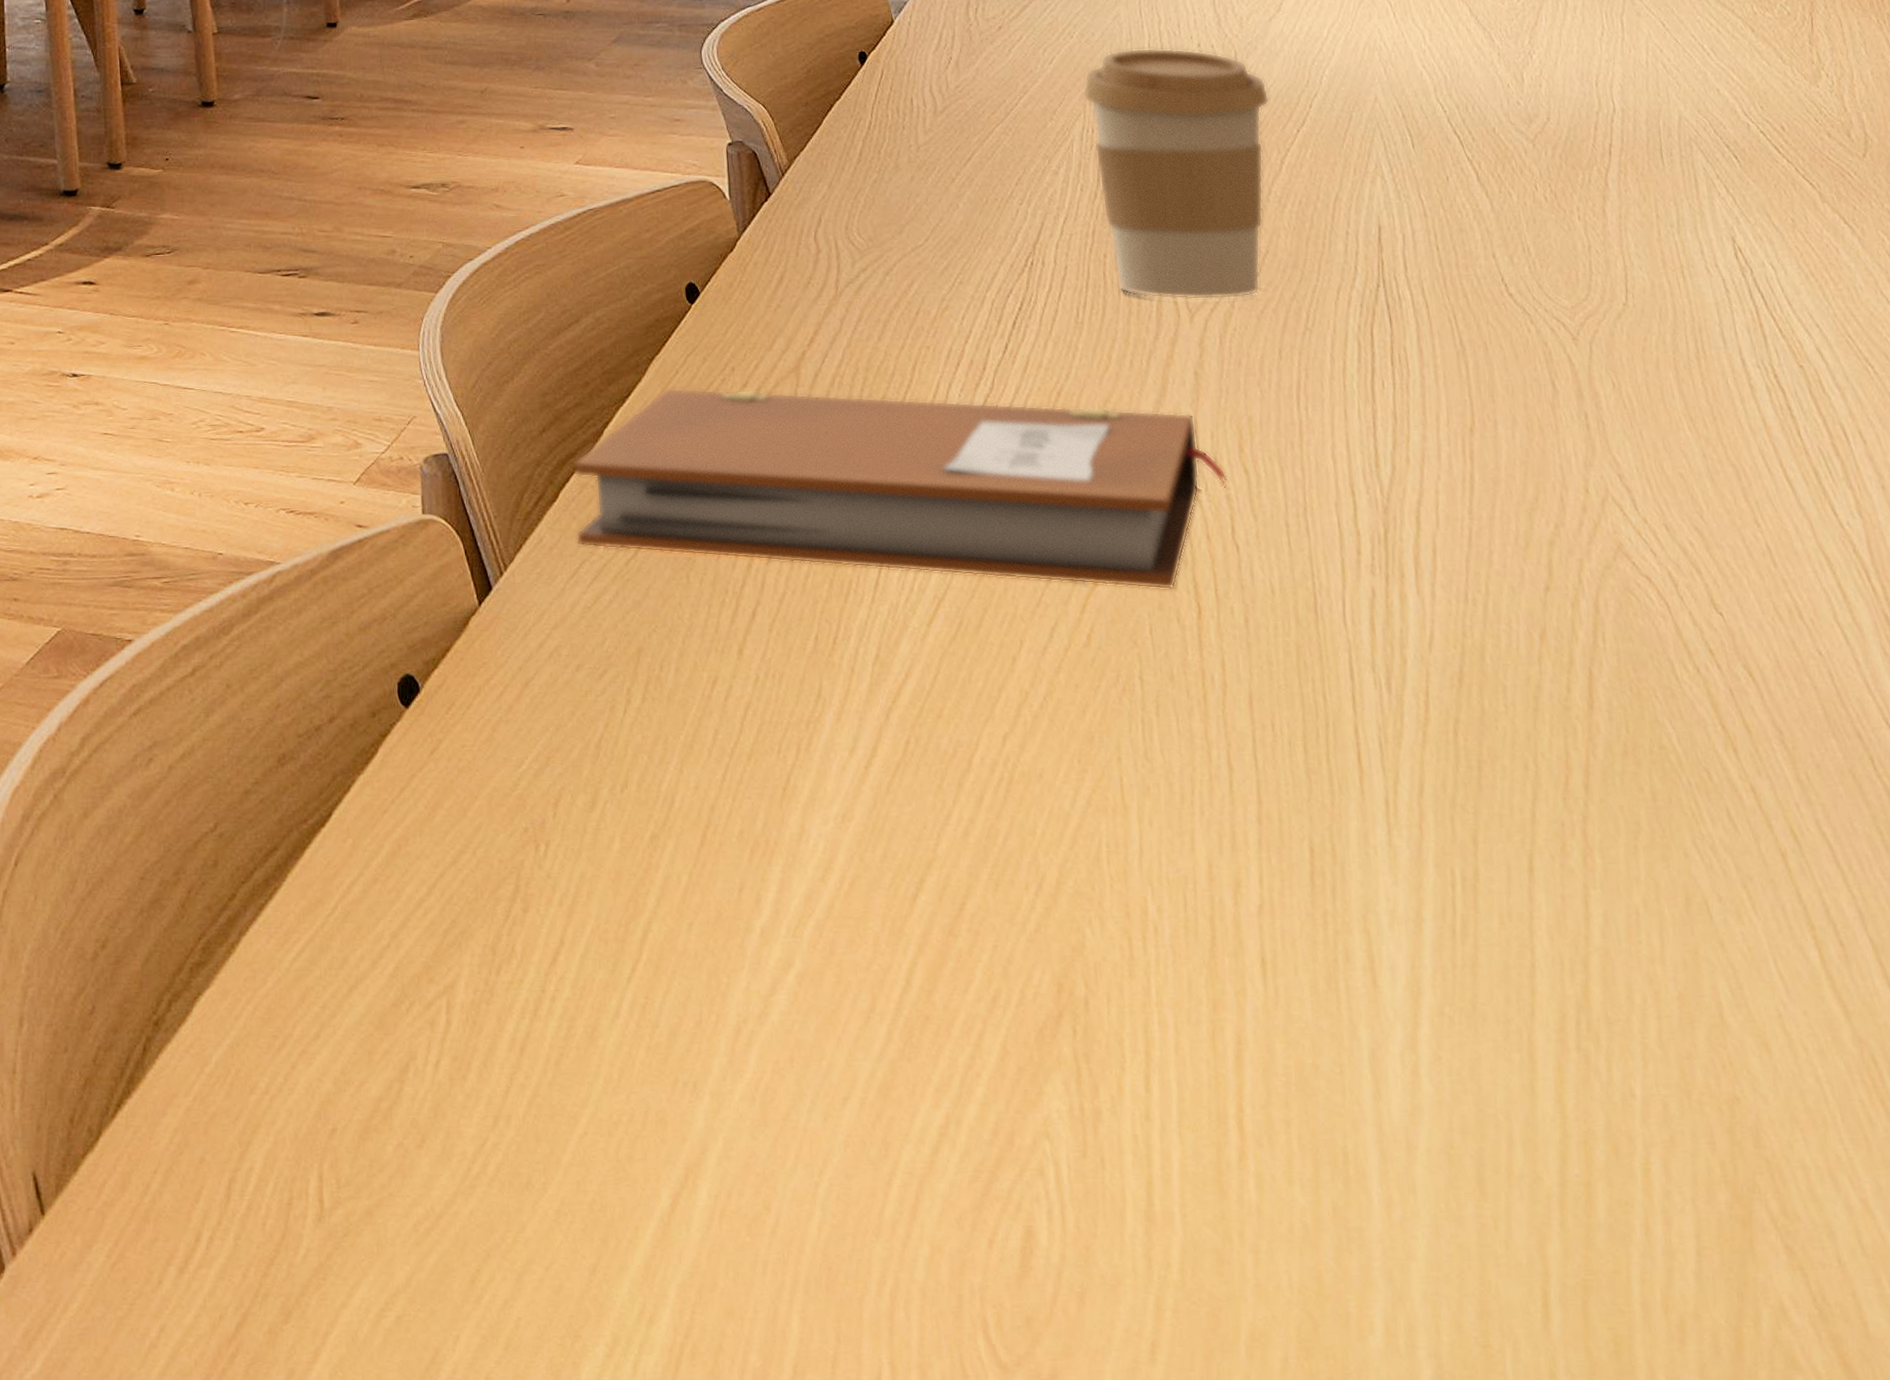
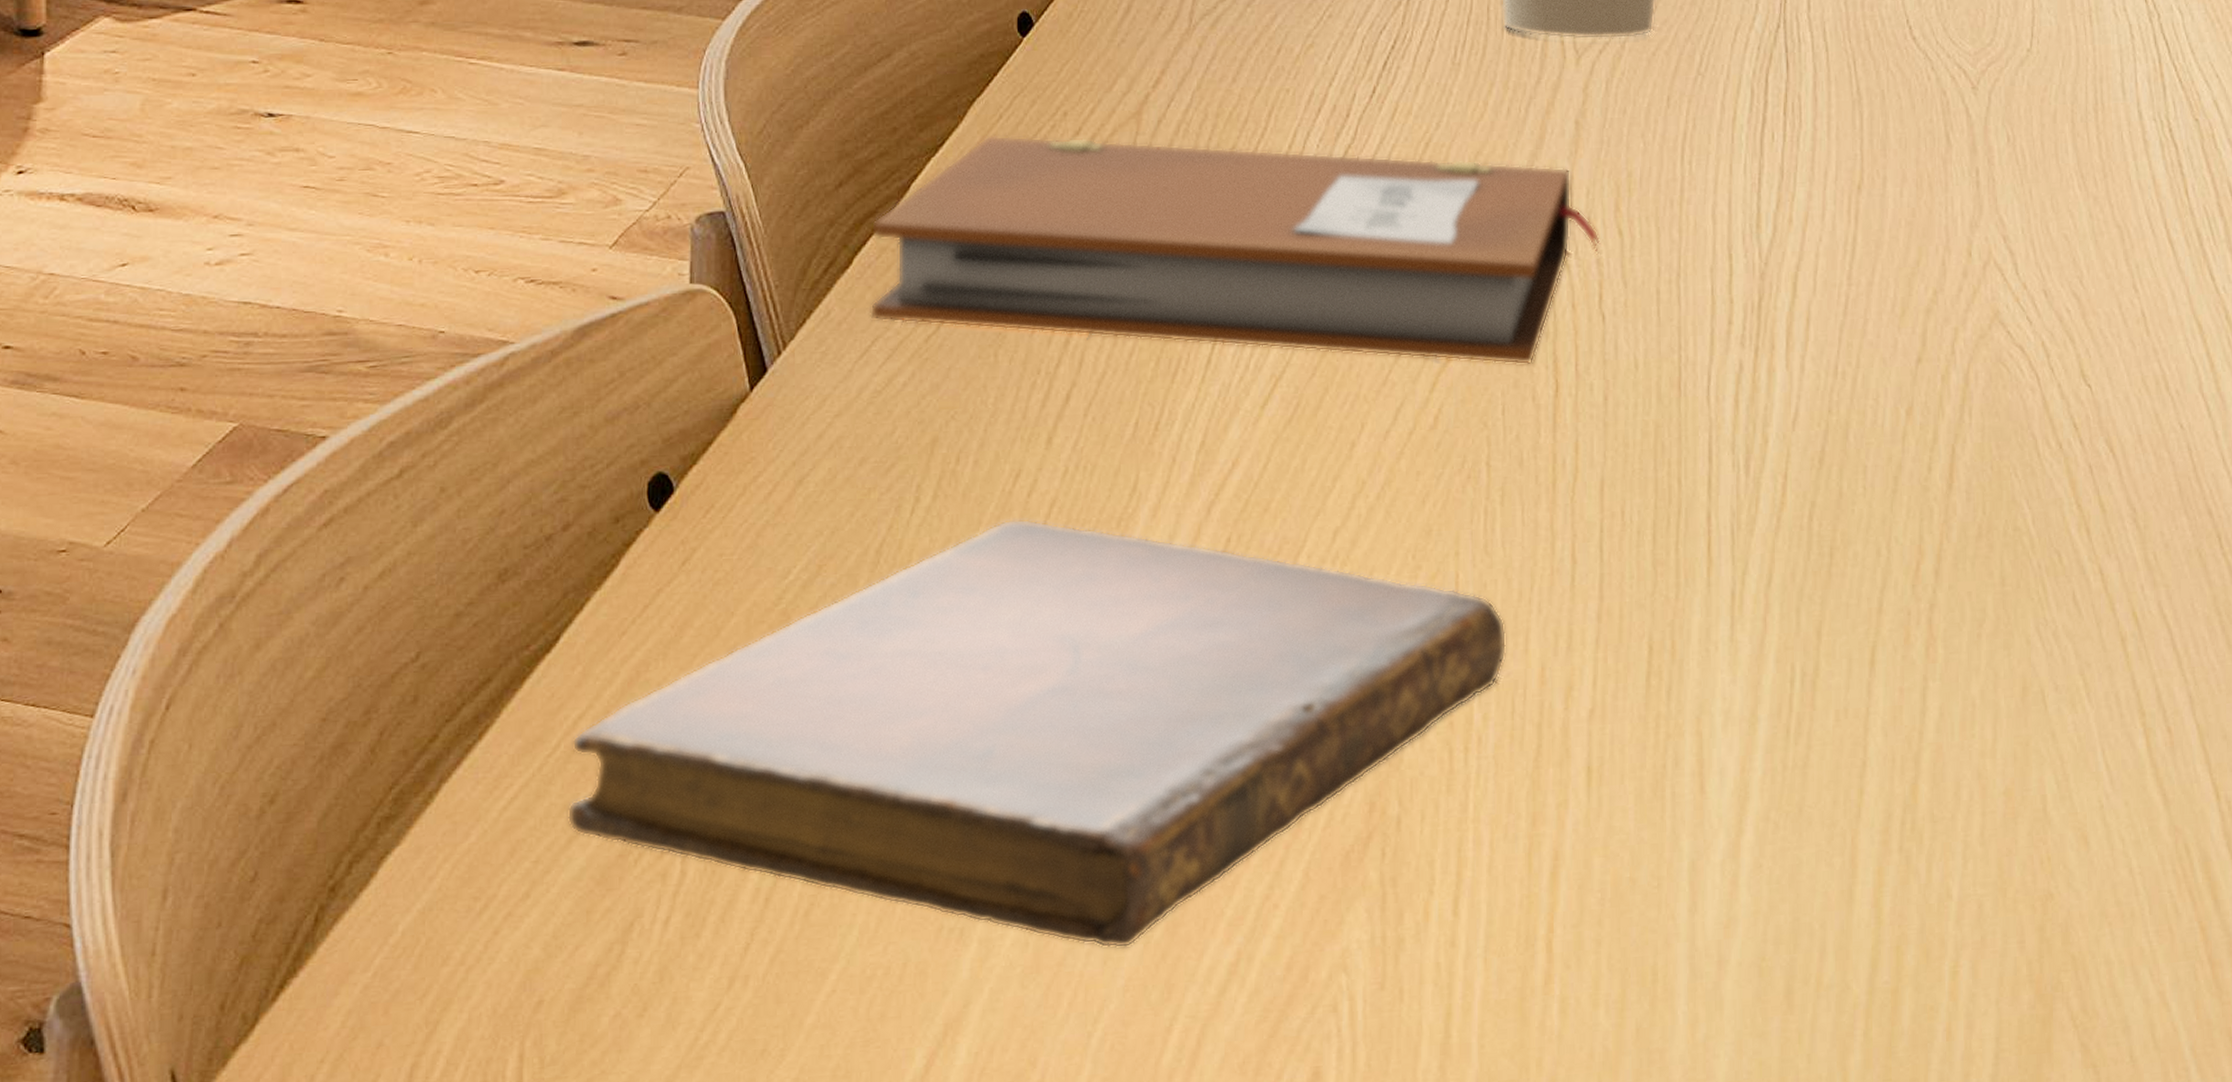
notebook: none [346,720,1175,1108] -> present [567,518,1507,949]

